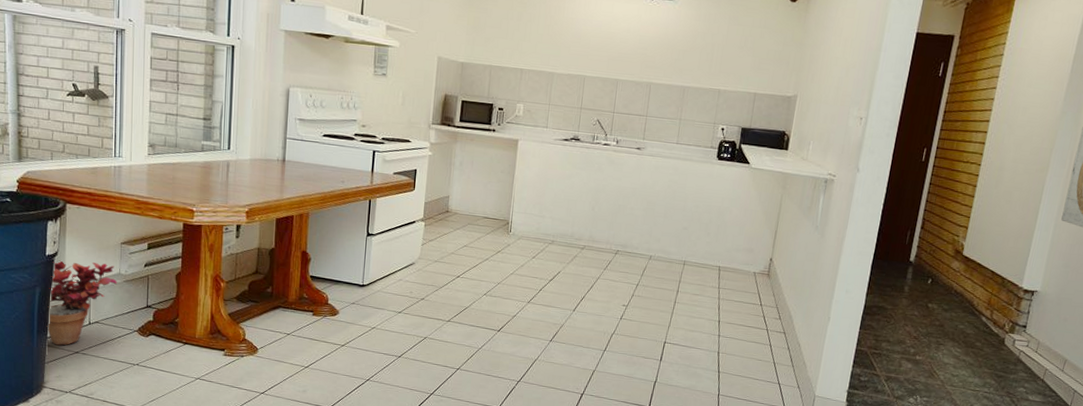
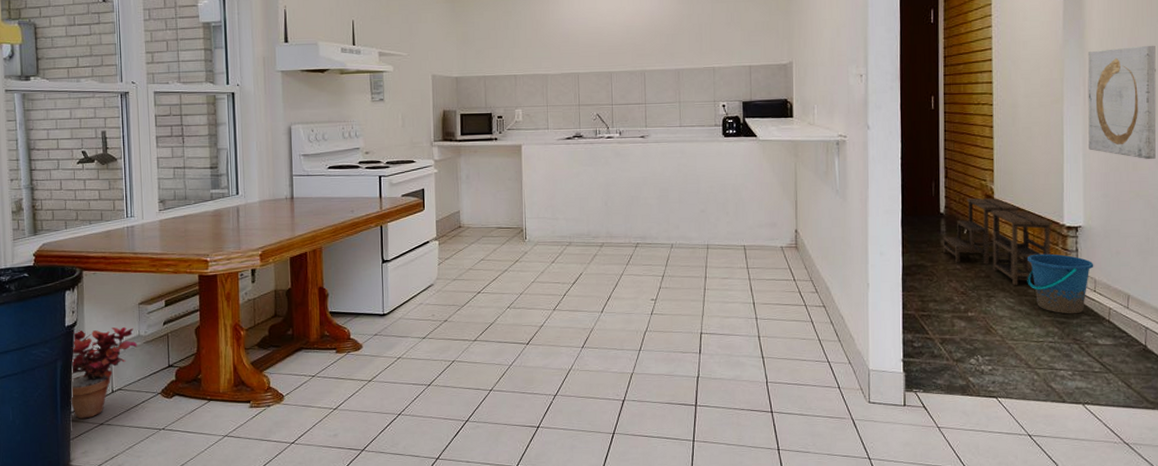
step stool: none [905,250,1012,337] -> present [943,197,1052,285]
bucket: none [976,310,1041,371] -> present [1027,253,1094,314]

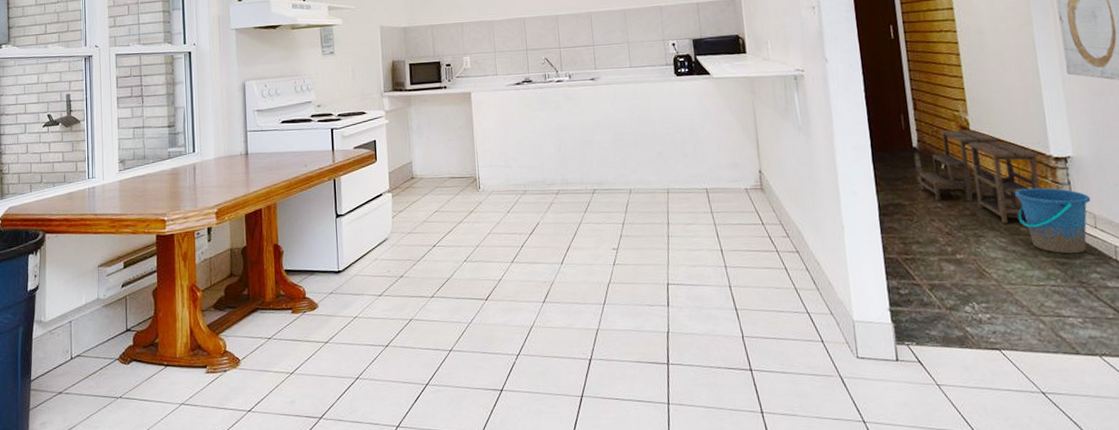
potted plant: present [70,327,138,419] -> none [30,291,97,388]

